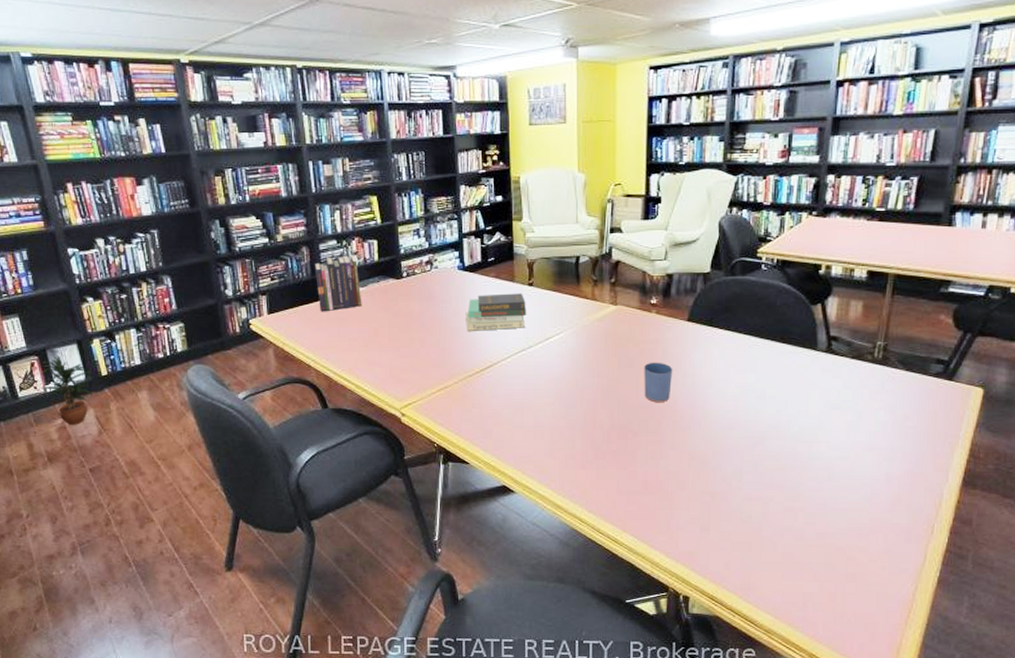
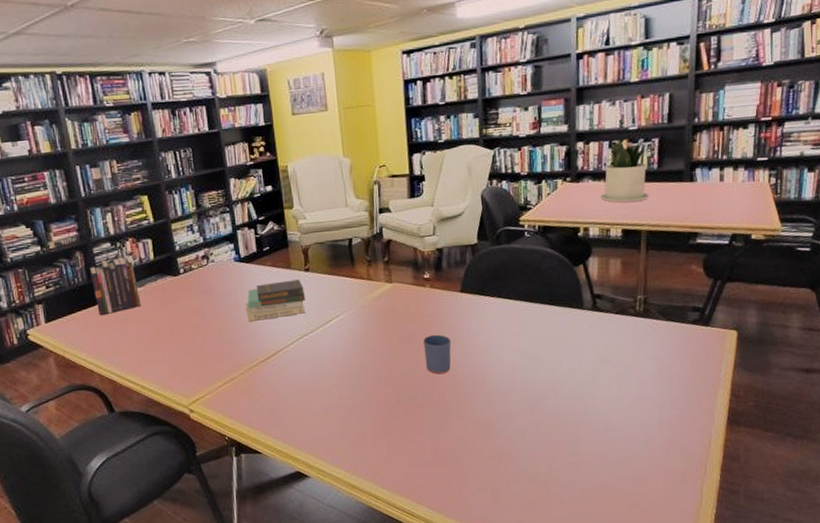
planter: none [847,175,905,243] -> present [600,138,649,203]

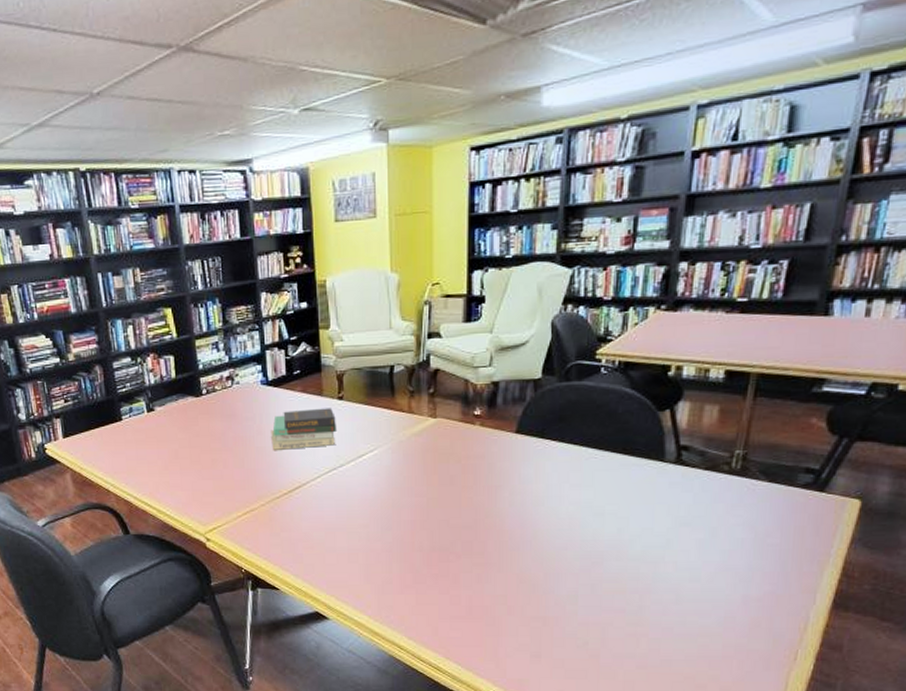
books: present [89,256,142,316] -> none [108,373,161,434]
mug: present [423,334,452,374] -> none [467,478,500,523]
planter: present [600,138,649,203] -> none [702,260,773,339]

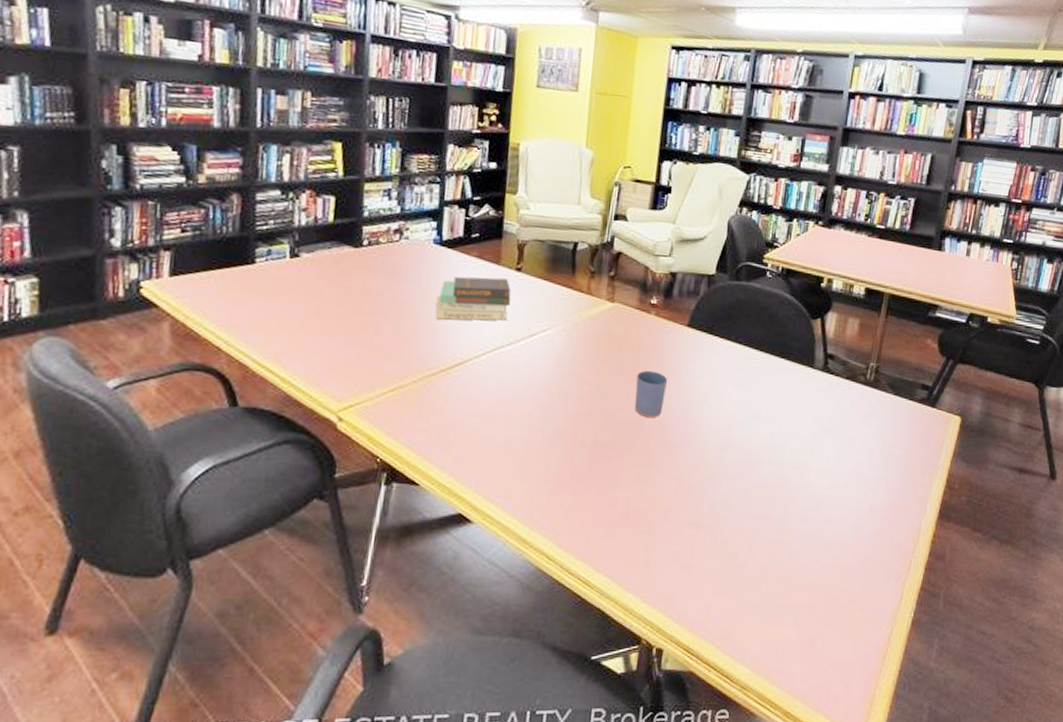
mug: none [467,478,500,523] -> present [634,370,668,418]

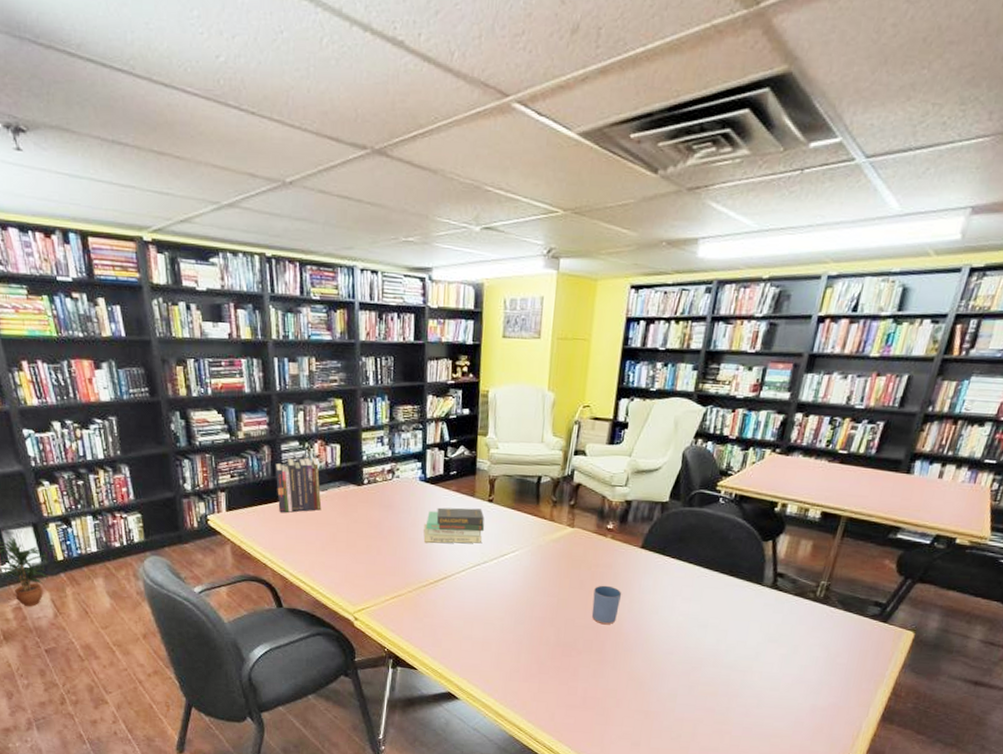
books: none [245,210,306,280] -> present [275,457,322,513]

